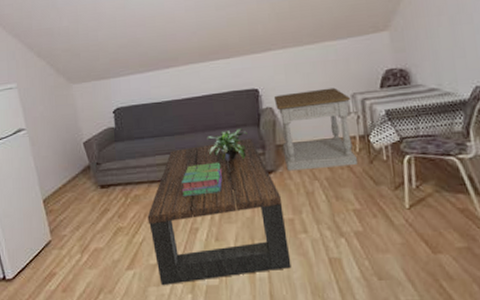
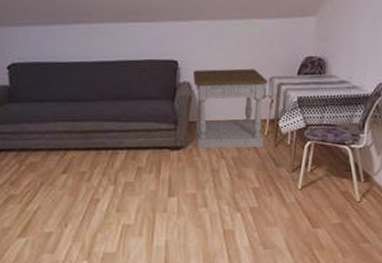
coffee table: present [147,138,292,286] -> none [44,112,189,253]
stack of books: present [181,162,223,196] -> none [84,134,131,167]
potted plant: present [207,128,247,161] -> none [117,101,161,134]

